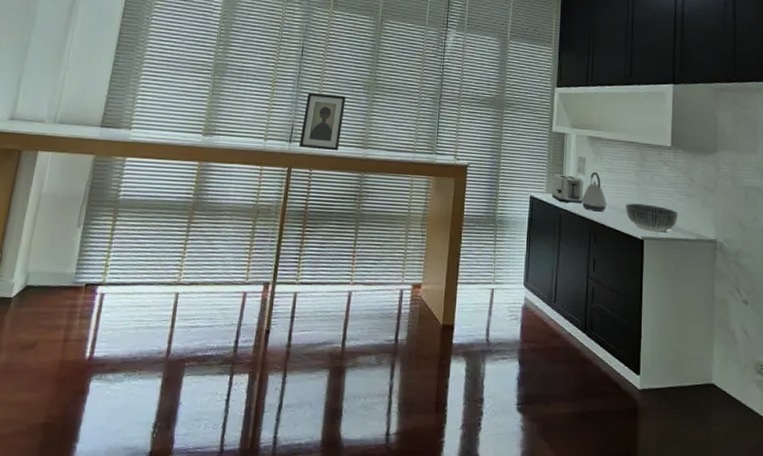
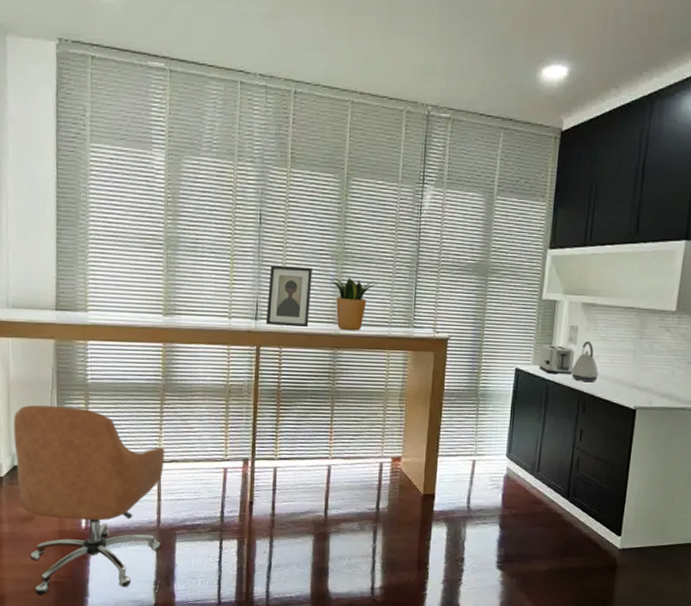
chair: none [19,220,186,440] -> present [13,405,165,595]
potted plant: none [361,104,404,156] -> present [330,276,377,331]
bowl: present [625,203,679,233] -> none [618,372,677,402]

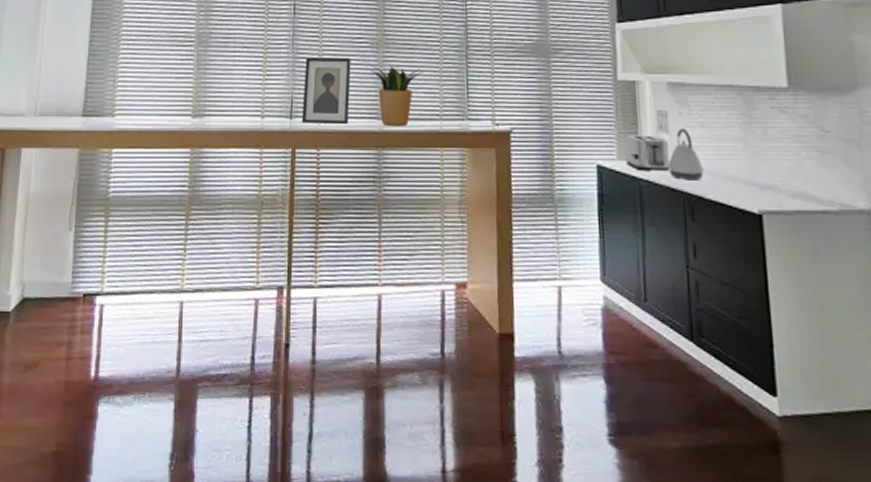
chair: present [13,405,165,595] -> none [25,223,189,471]

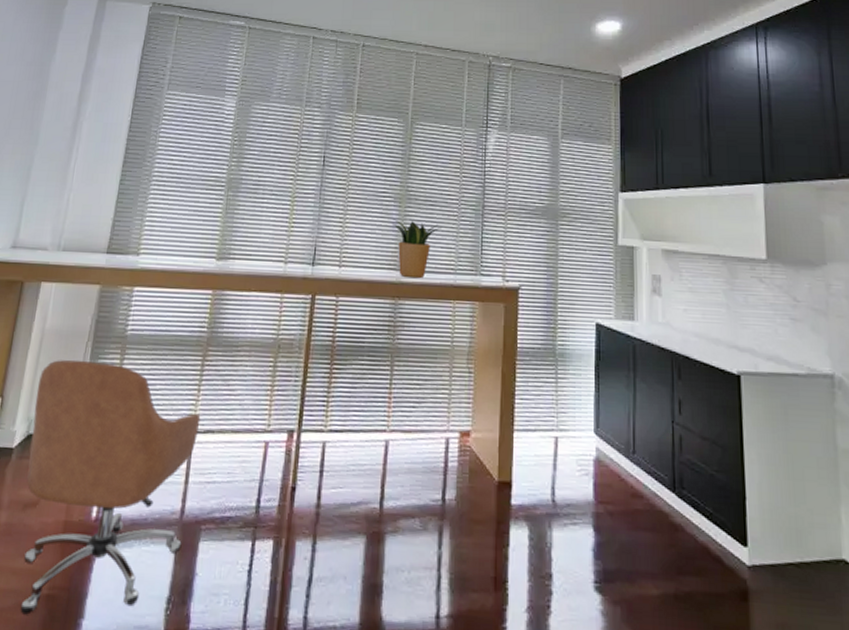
chair: none [25,223,189,471] -> present [20,359,201,615]
picture frame: present [301,57,351,125] -> none [323,208,374,275]
toaster: present [624,135,671,172] -> none [622,296,662,332]
kettle: present [667,127,705,181] -> none [659,291,692,341]

